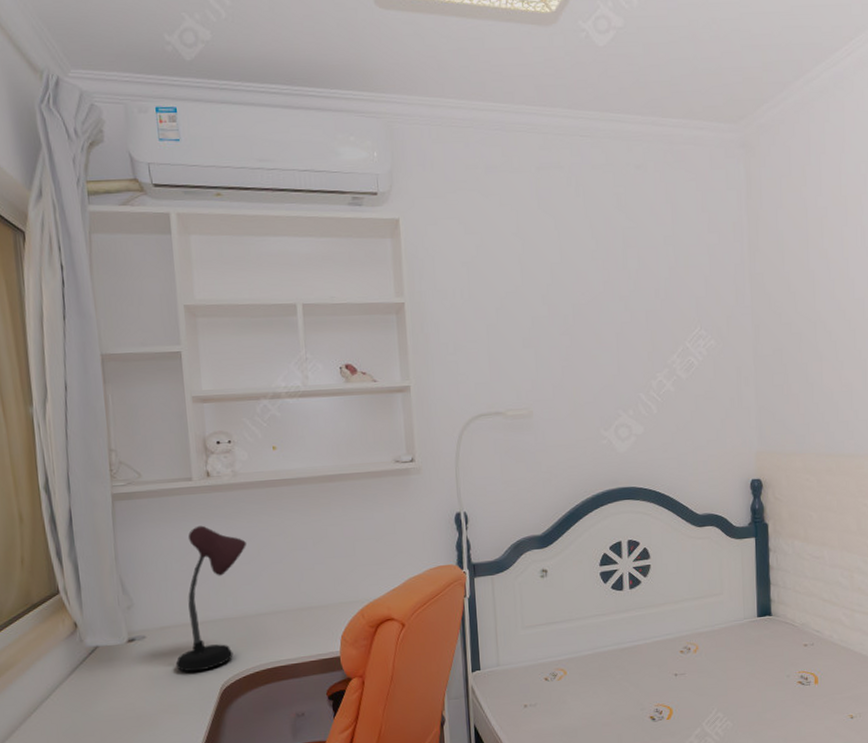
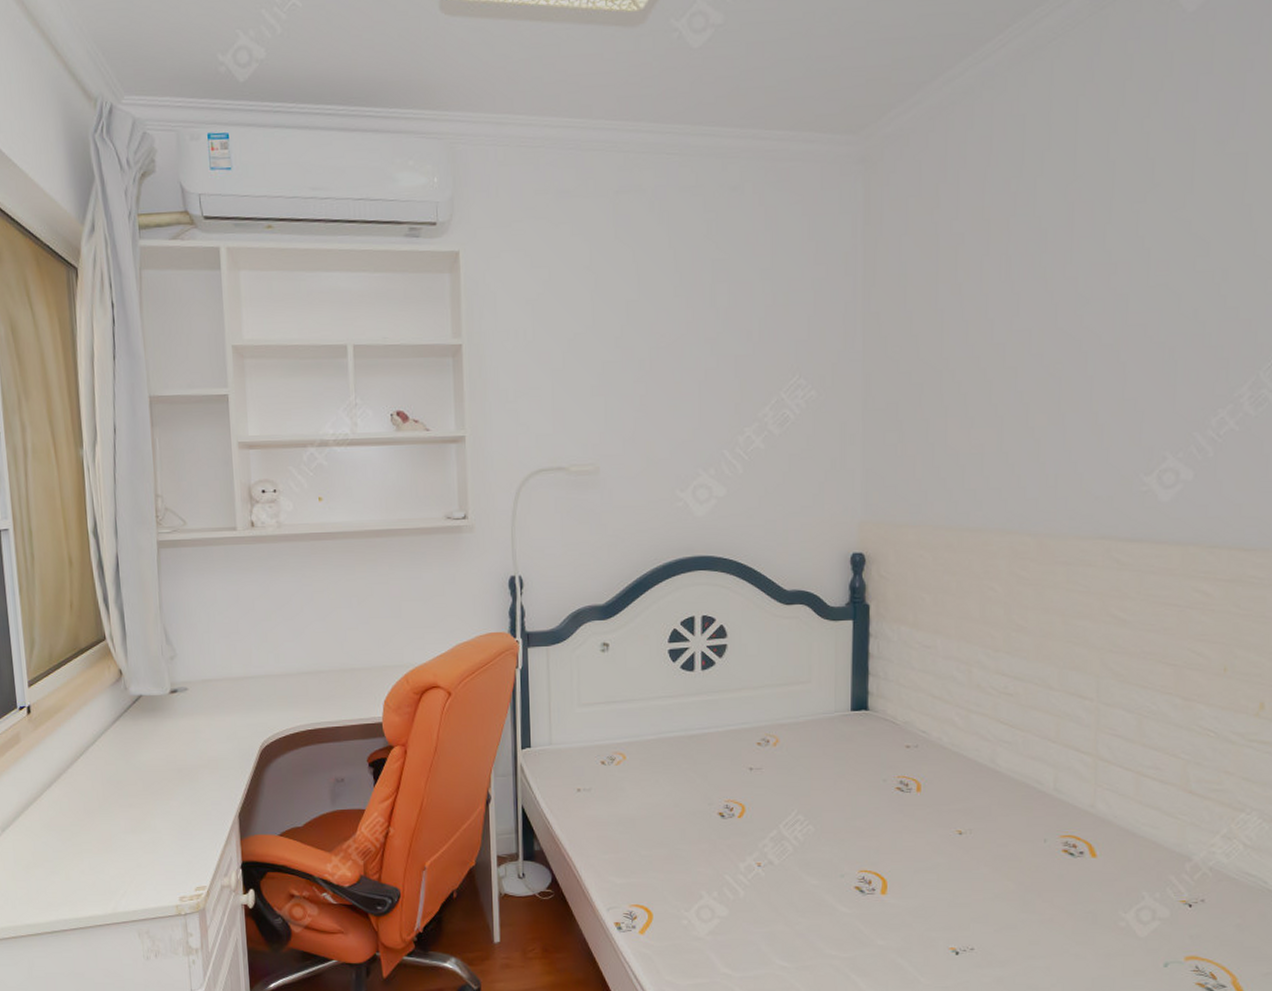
desk lamp: present [175,525,246,672] -> none [216,577,289,728]

